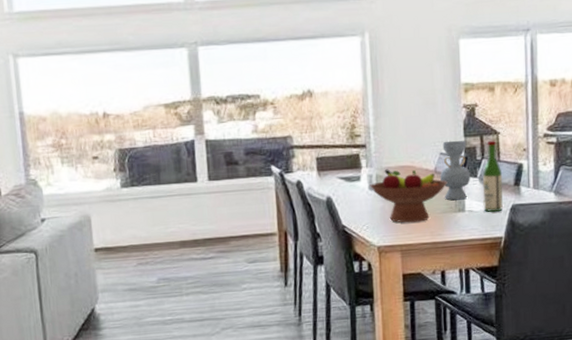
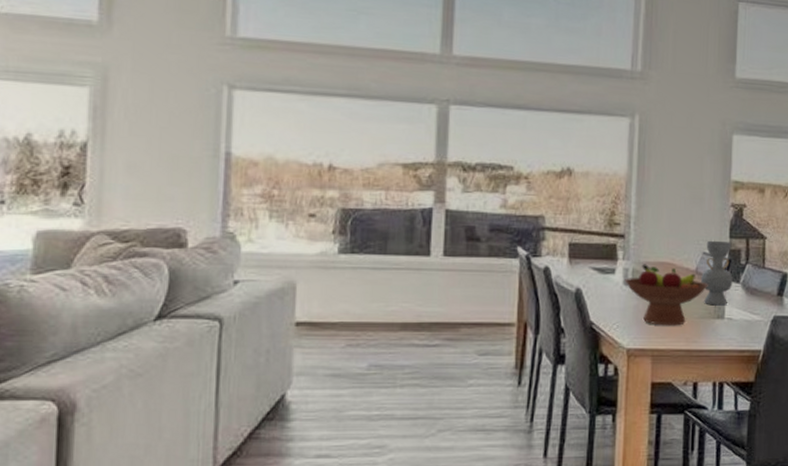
wine bottle: present [482,140,503,212] -> none [743,244,766,322]

